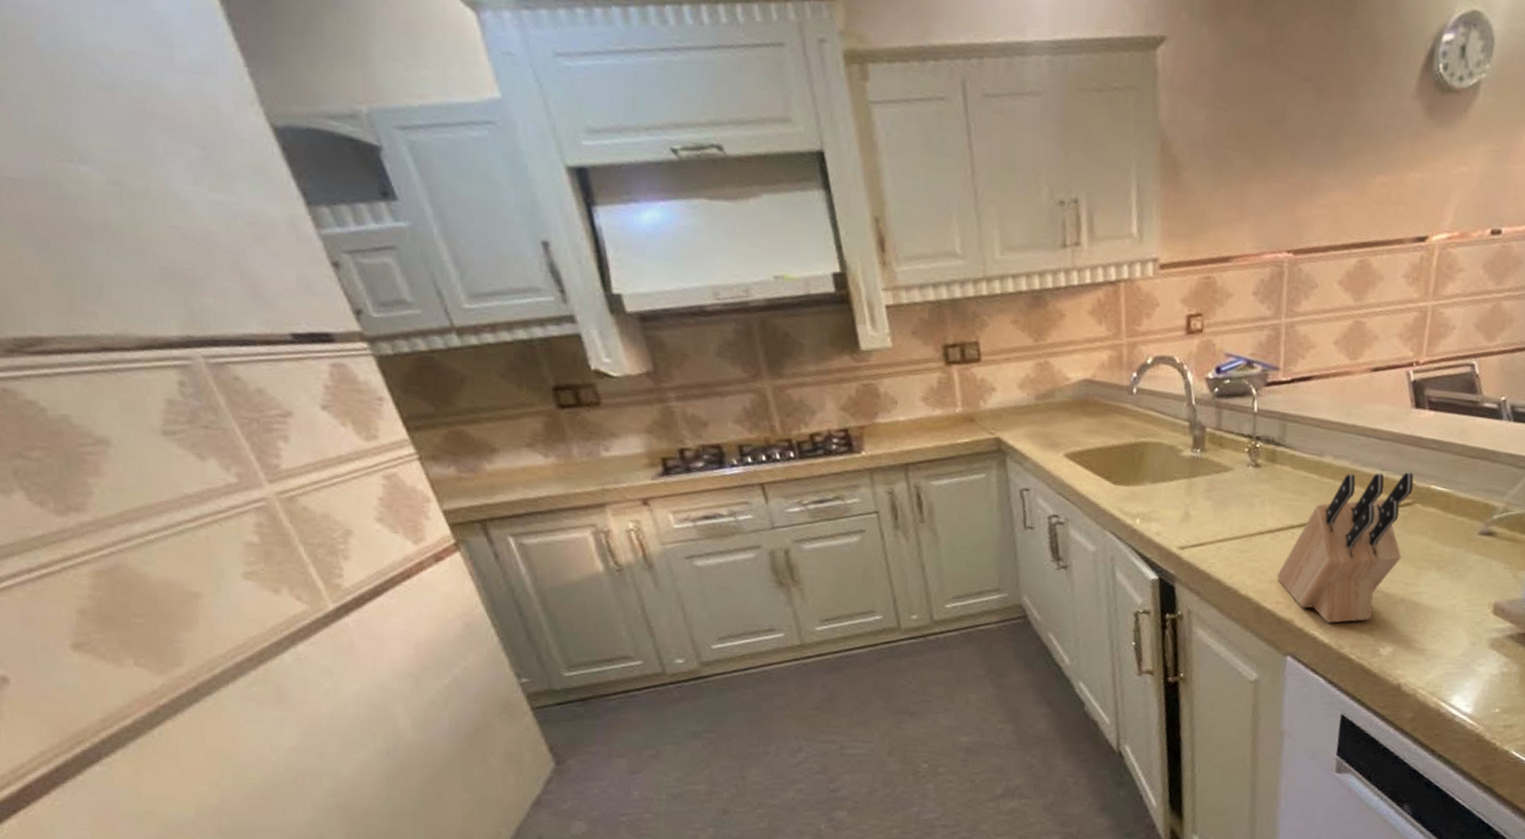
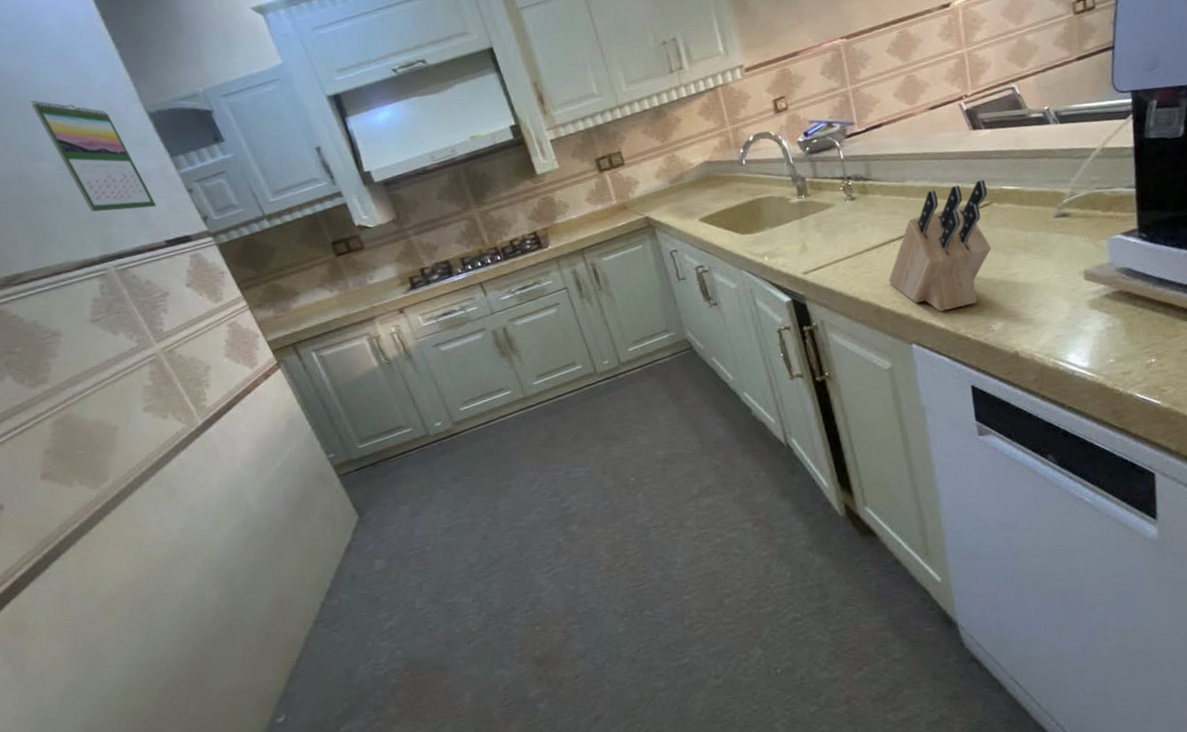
calendar: none [65,59,279,279] -> present [31,100,156,212]

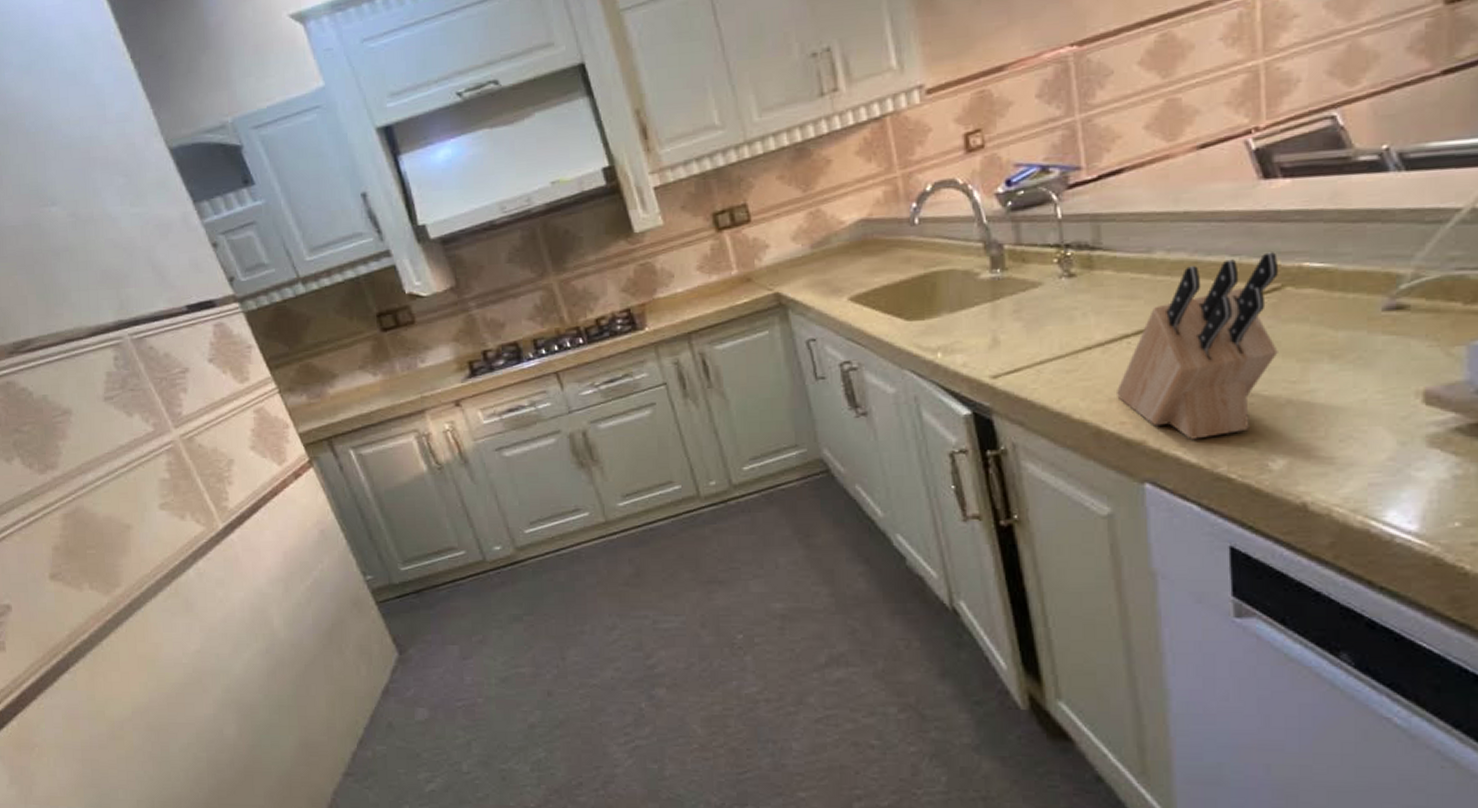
calendar: present [31,100,156,212] -> none [42,133,177,268]

